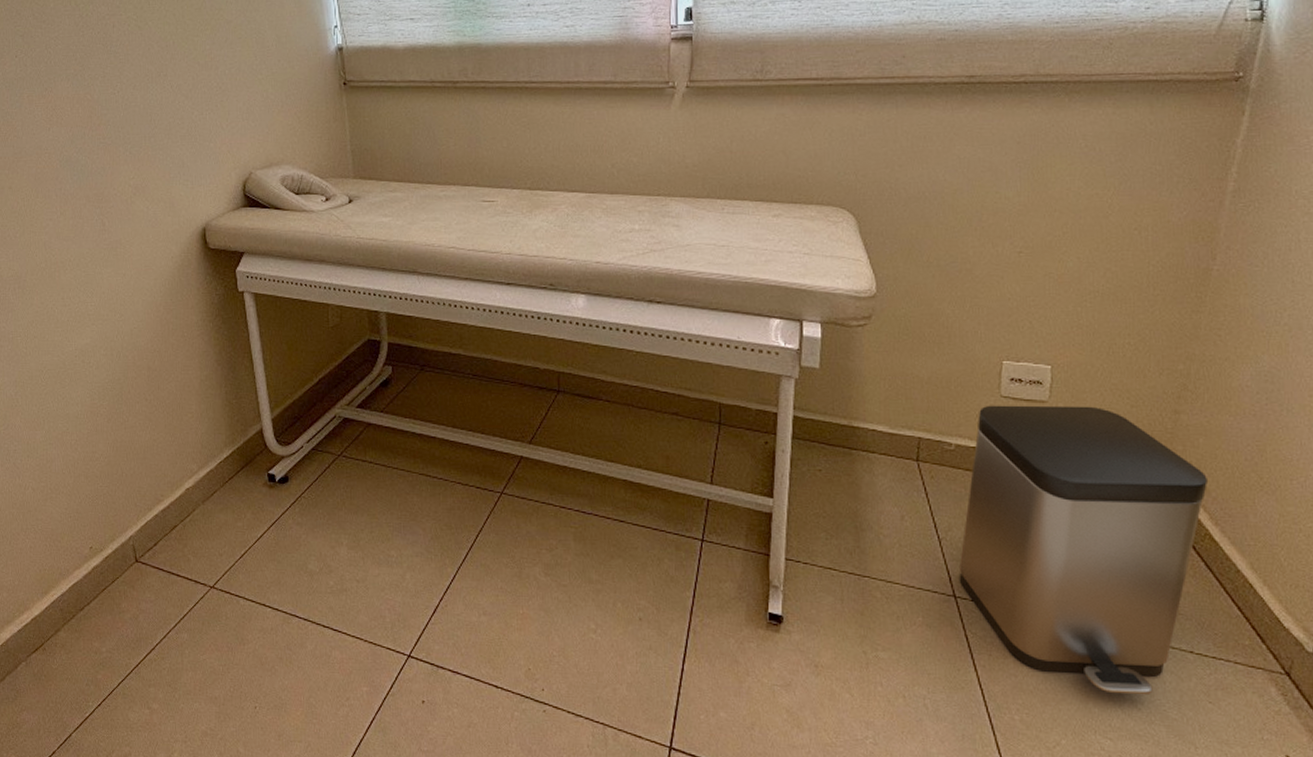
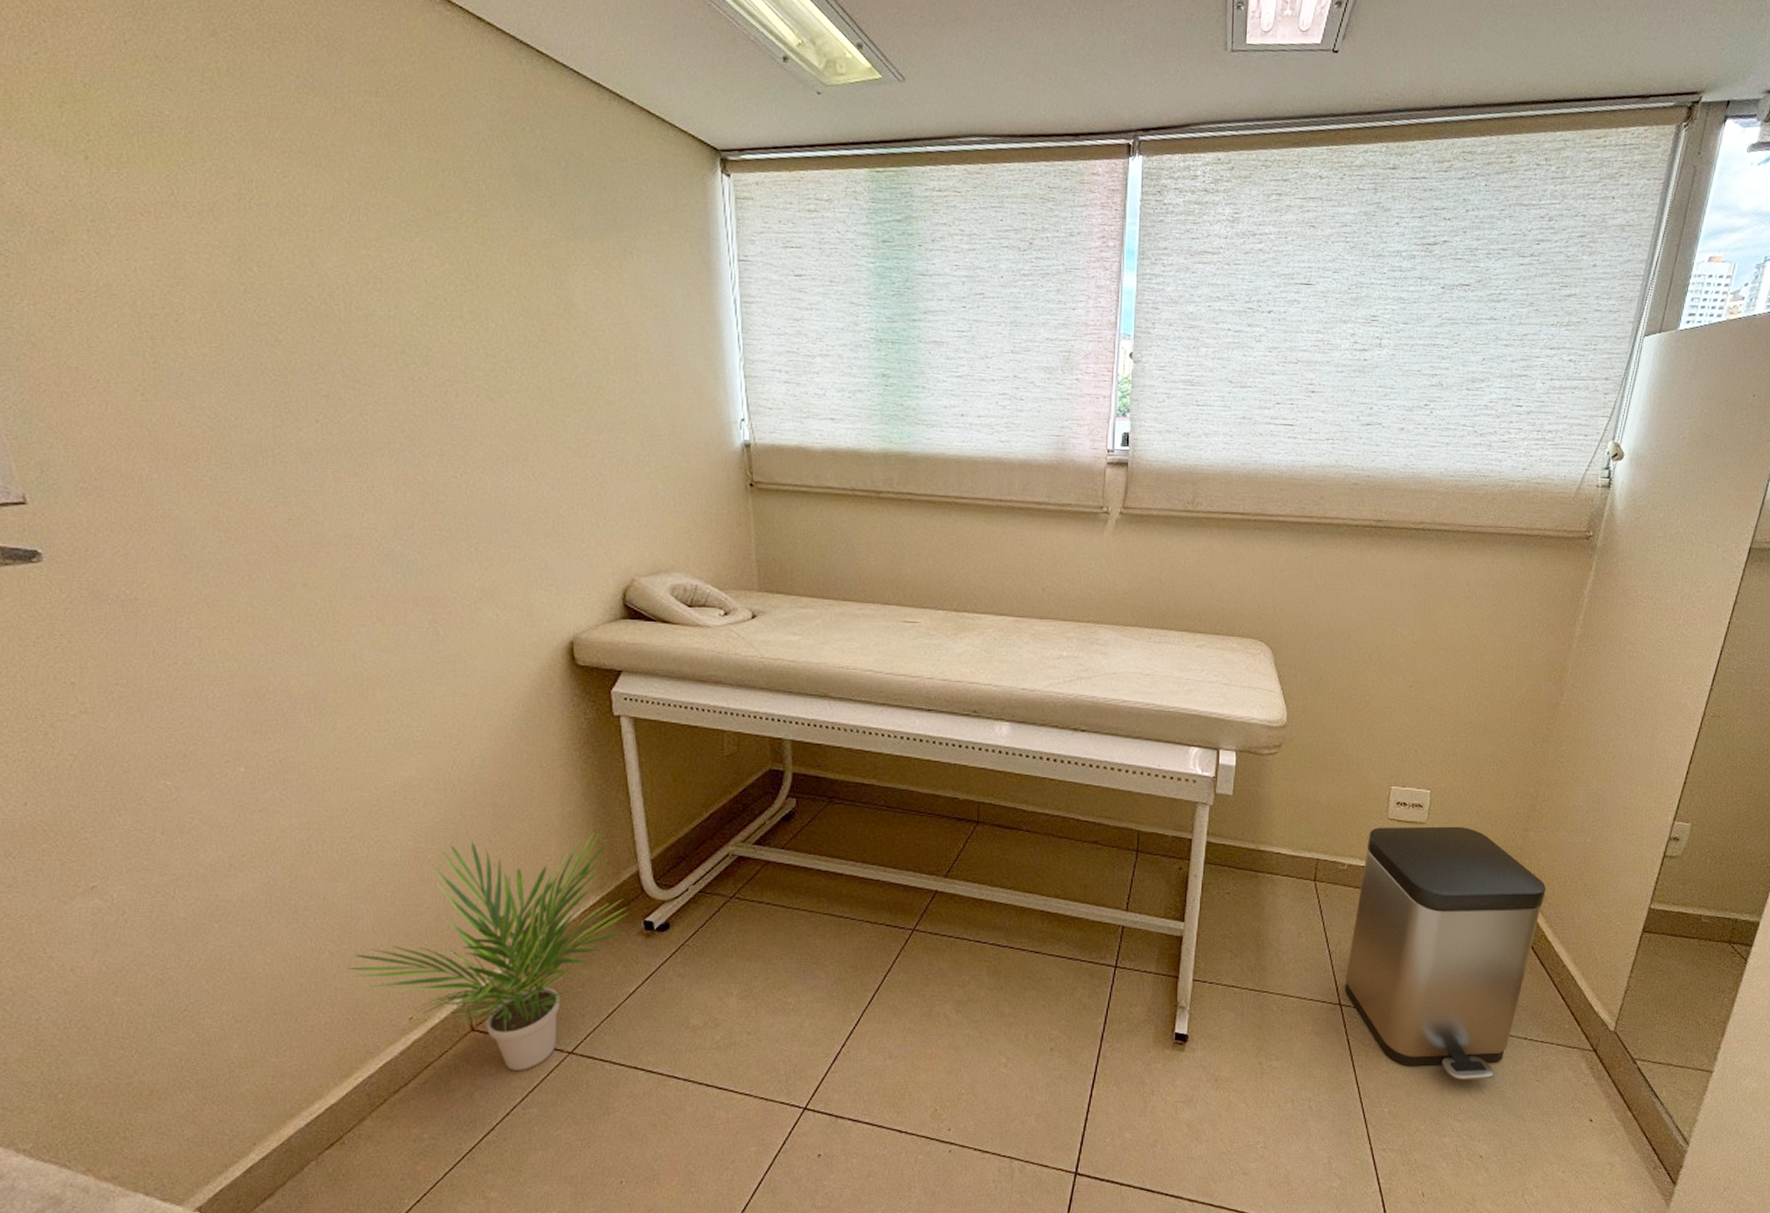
potted plant: none [45,391,254,599] -> present [347,830,628,1070]

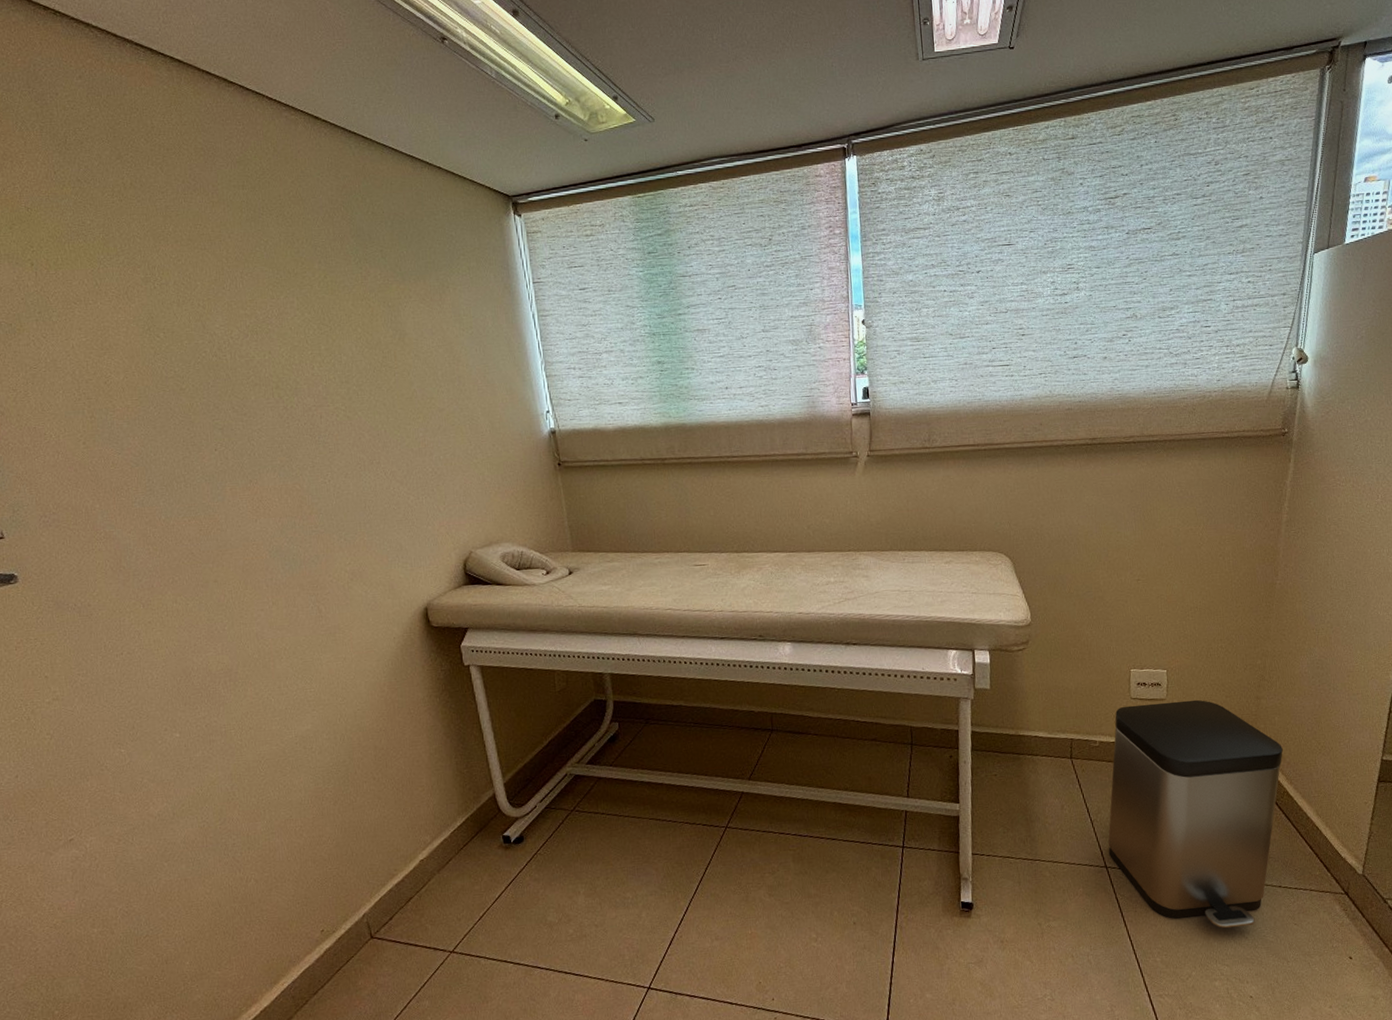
potted plant: present [347,830,628,1070] -> none [270,762,489,970]

